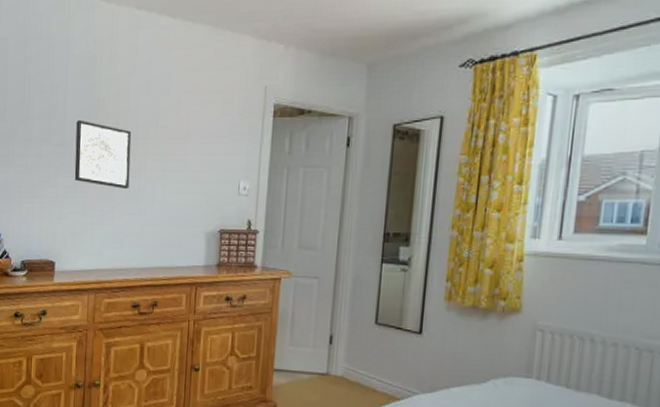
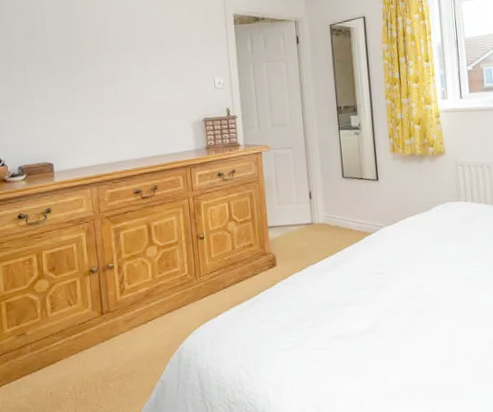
wall art: present [74,119,132,188] -> none [57,37,116,93]

